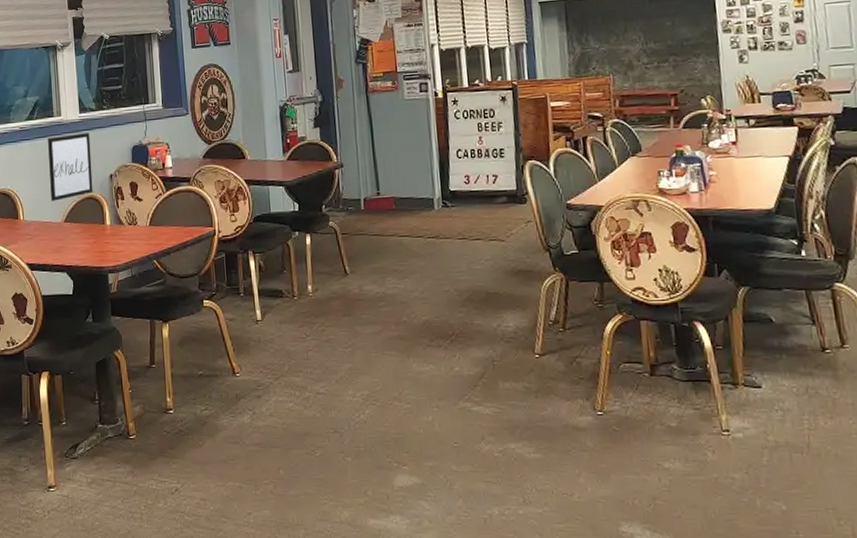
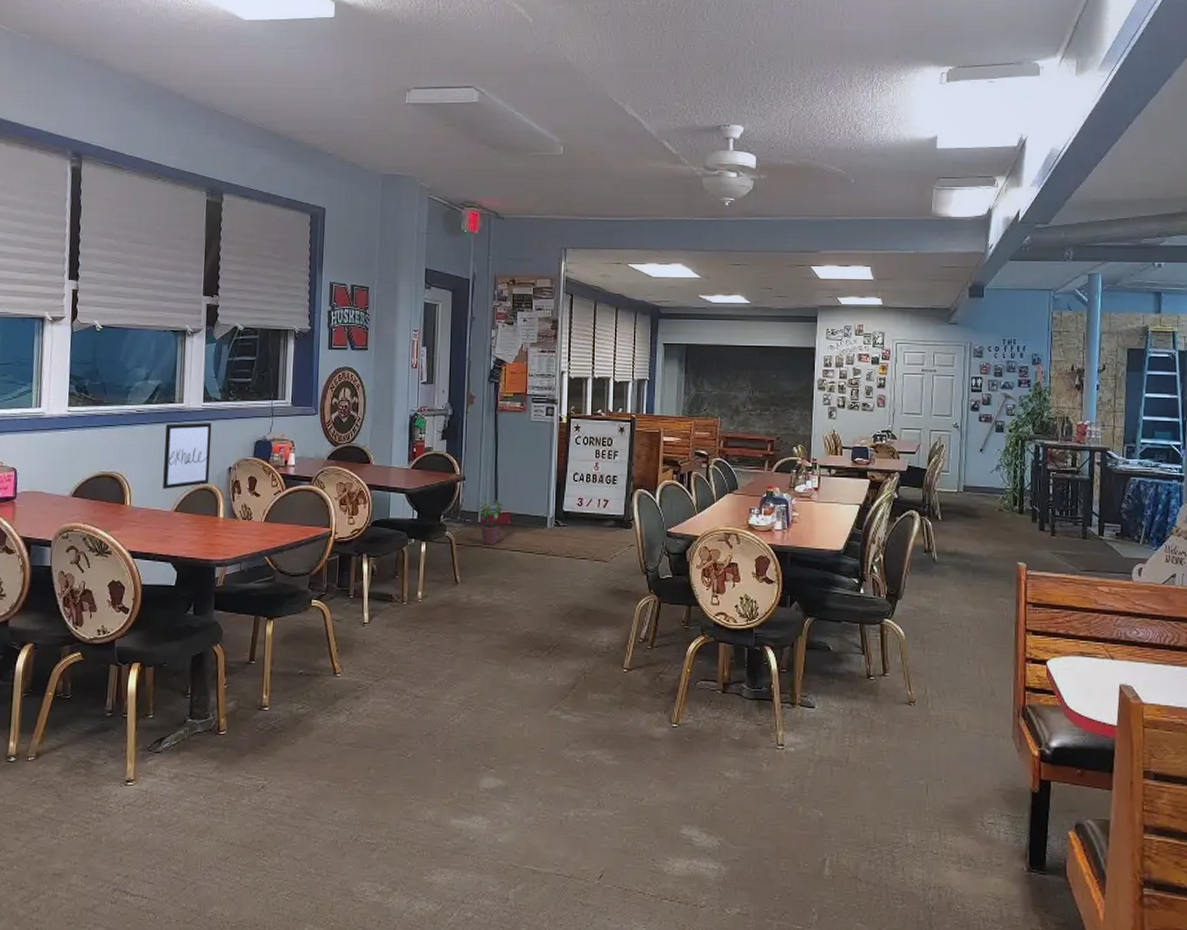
potted plant: none [359,184,386,233] -> present [477,499,503,546]

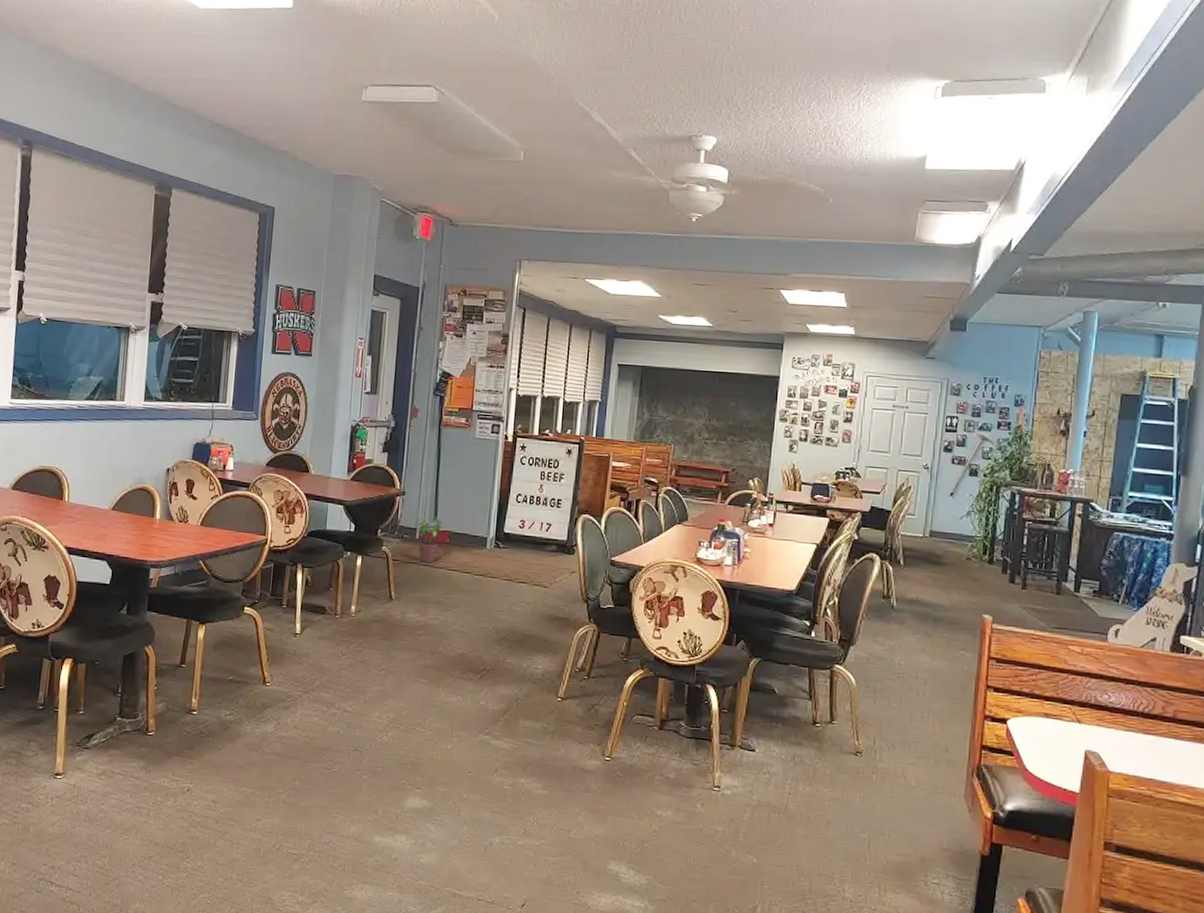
wall art: present [163,423,212,489] -> none [101,421,152,487]

